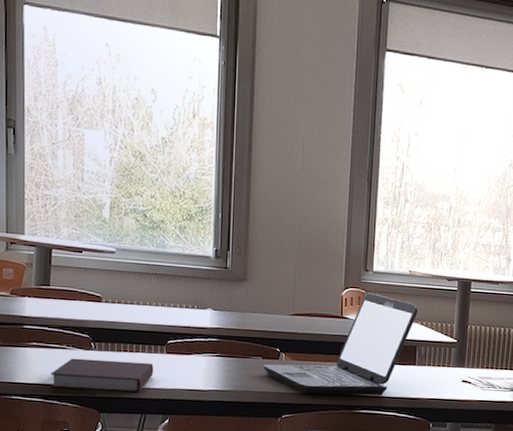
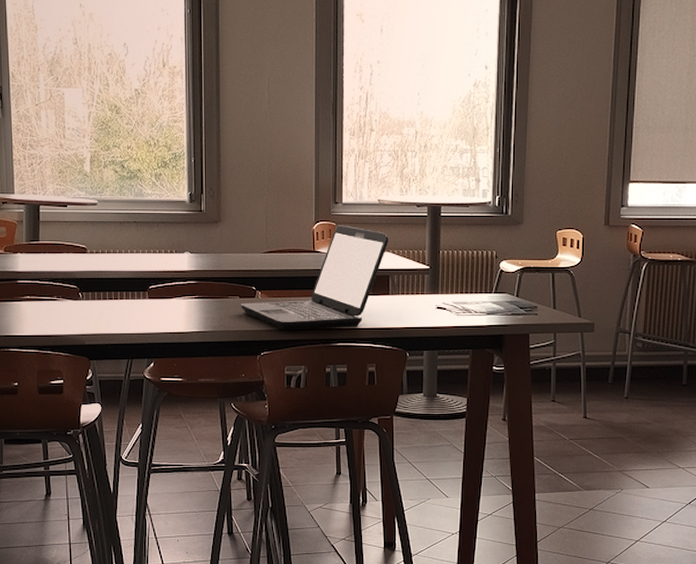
notebook: present [50,358,154,392] -> none [43,309,138,338]

